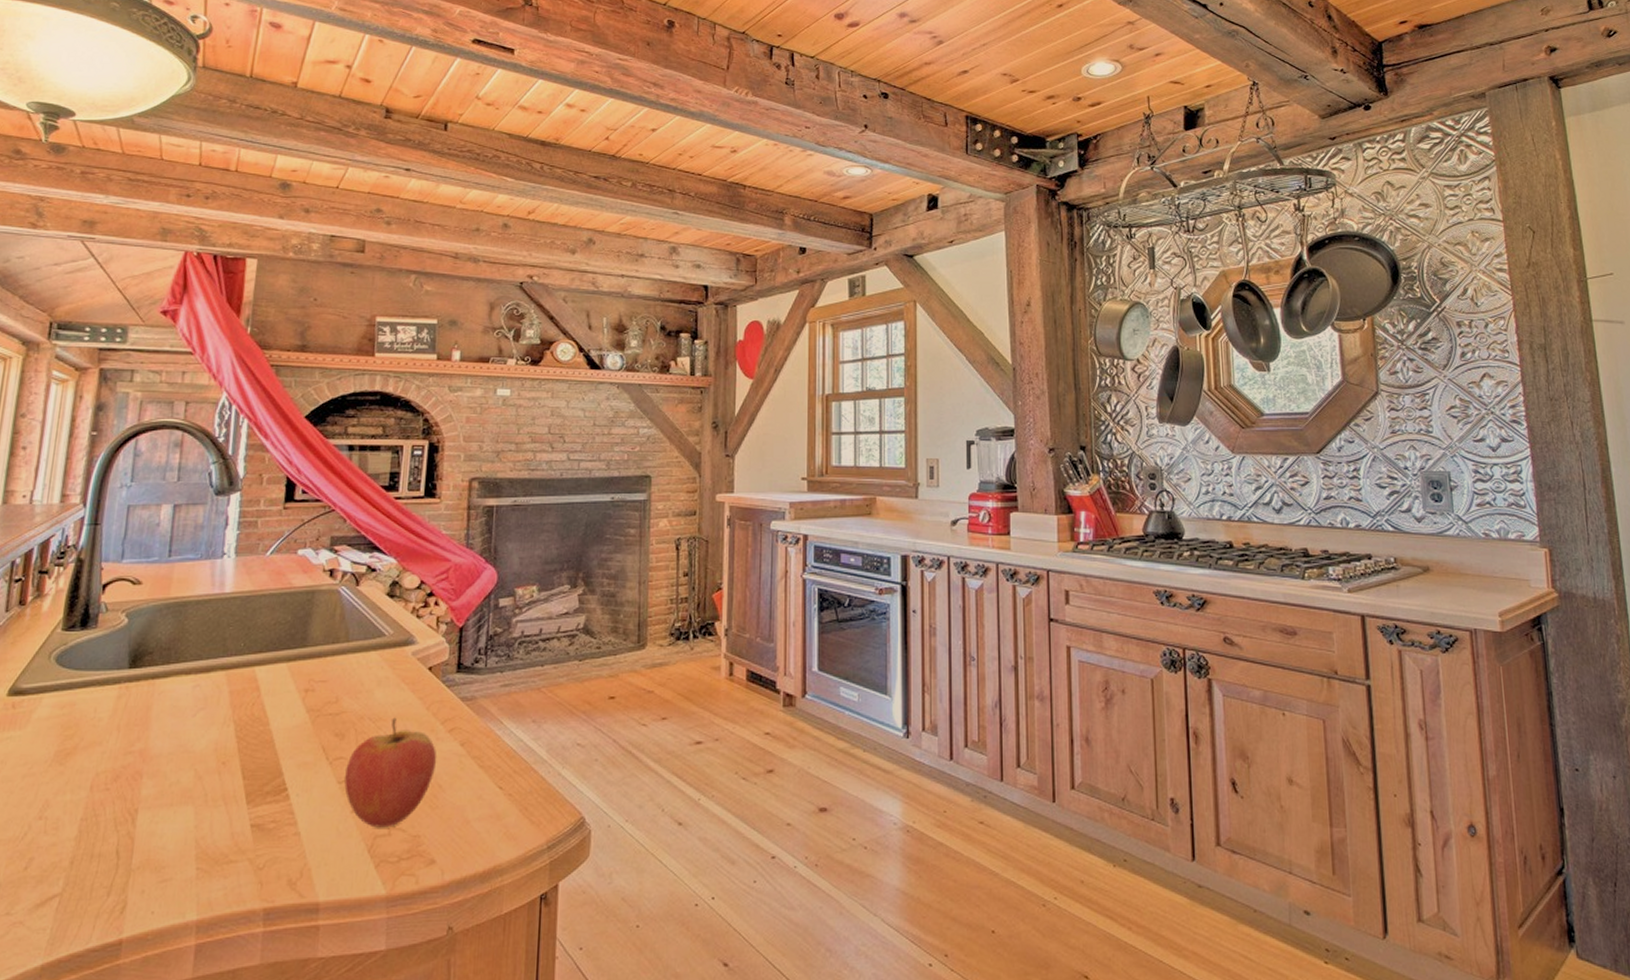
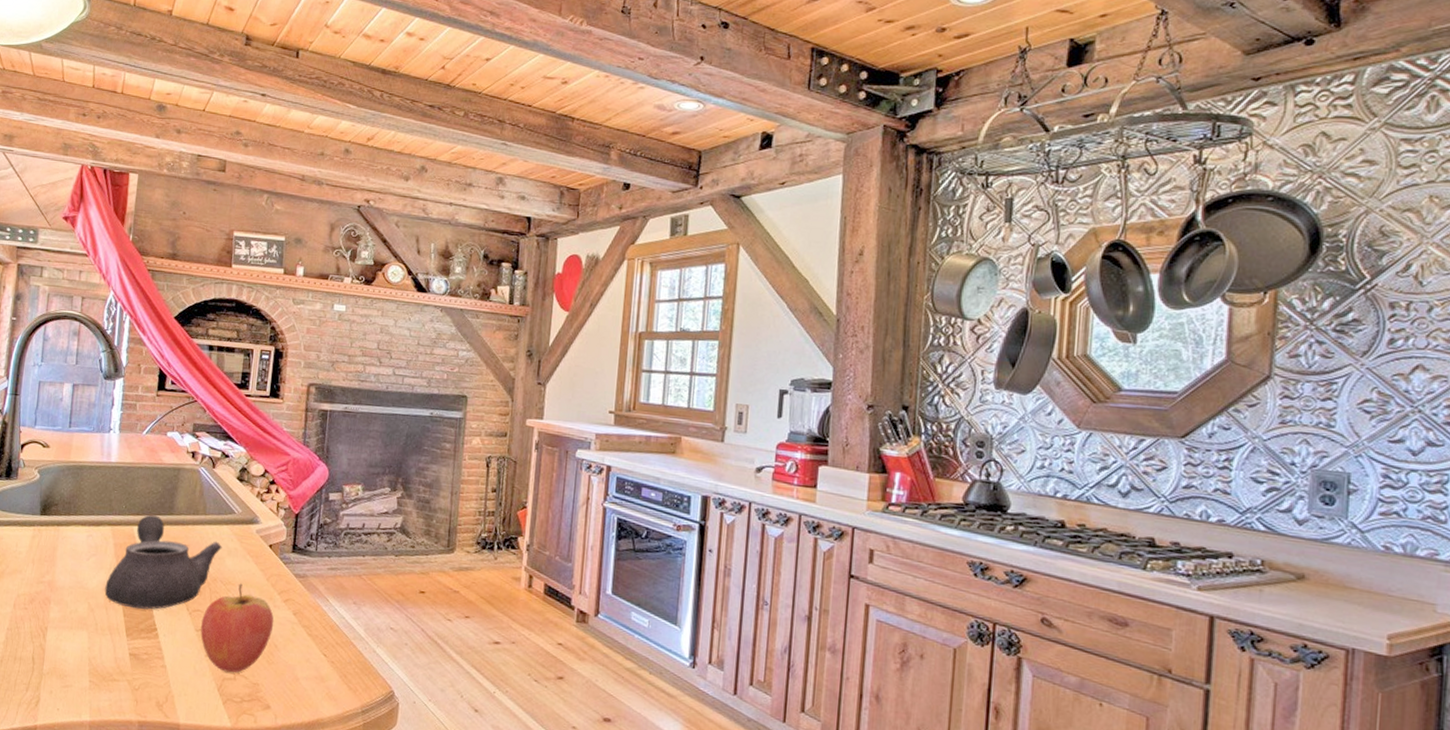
teapot: none [217,650,370,768] -> present [104,514,222,610]

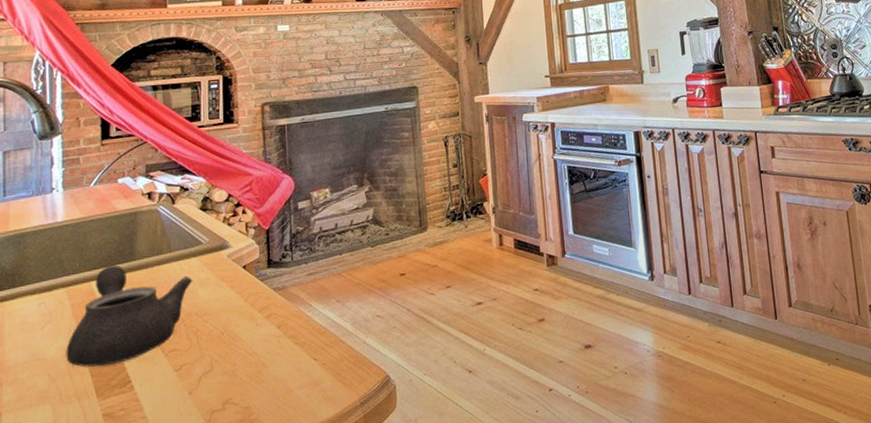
fruit: present [200,583,274,673] -> none [180,311,259,405]

